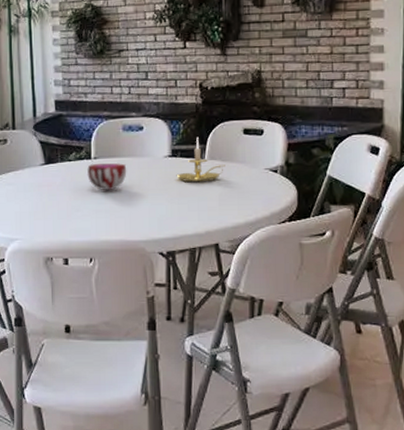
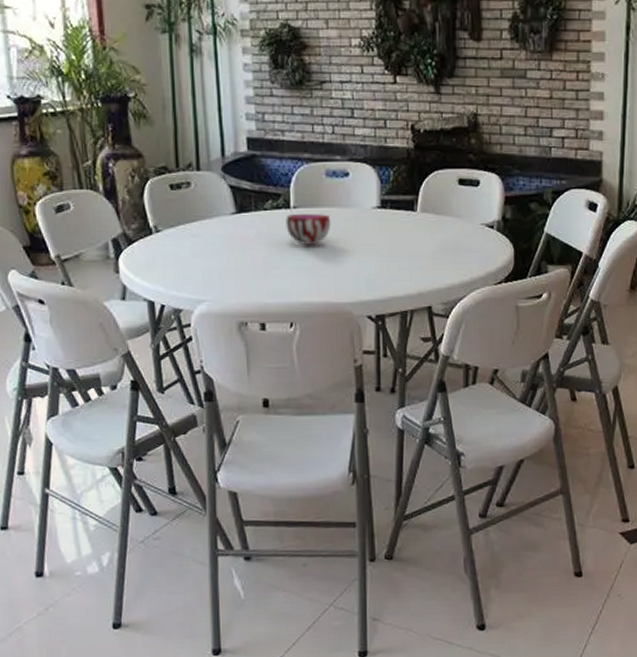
candle holder: present [176,136,225,183] -> none [386,186,439,238]

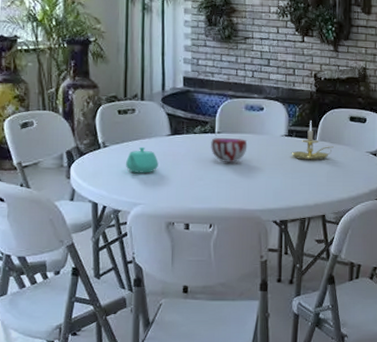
teapot: none [184,229,224,263] -> present [126,146,158,173]
candle holder: none [386,186,439,238] -> present [291,120,334,160]

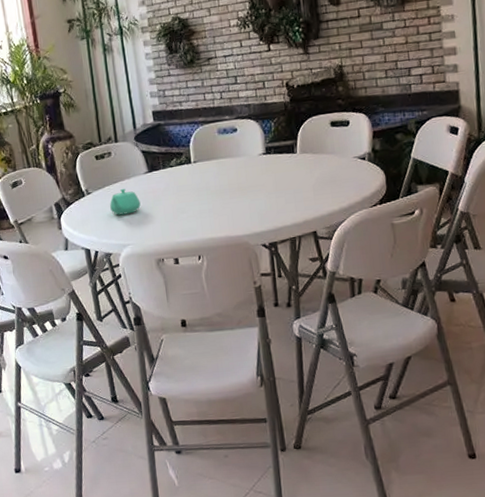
decorative bowl: present [211,137,248,163] -> none [188,164,226,192]
candle holder: present [291,120,334,160] -> none [271,133,317,177]

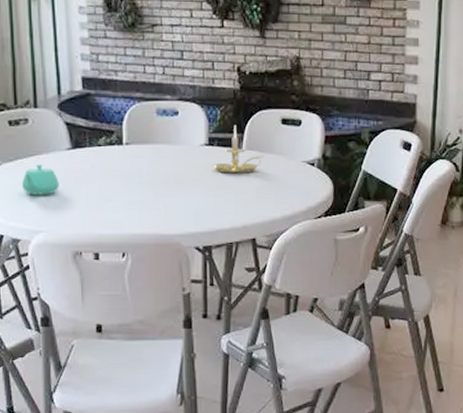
candle holder: none [271,133,317,177] -> present [213,125,263,174]

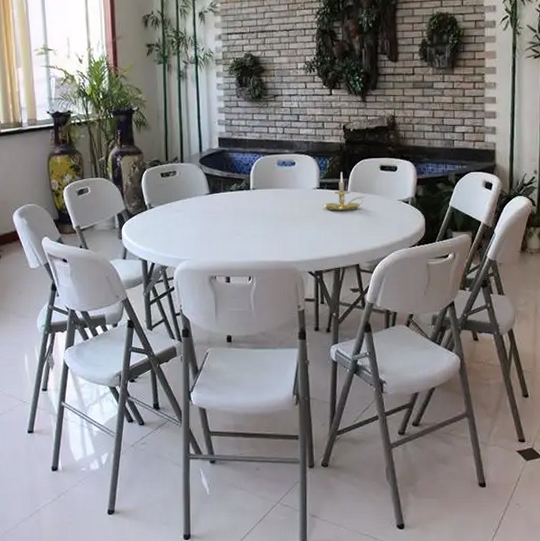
teapot: present [22,164,59,195] -> none [170,206,199,231]

